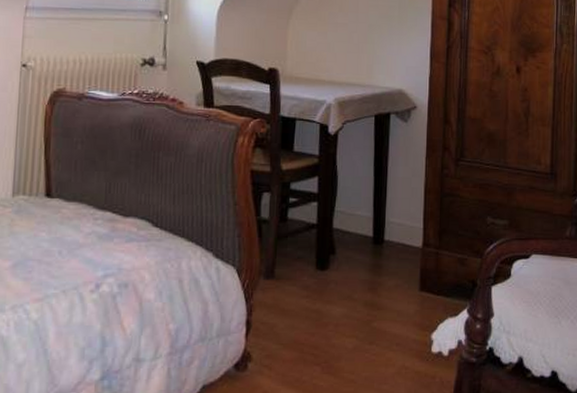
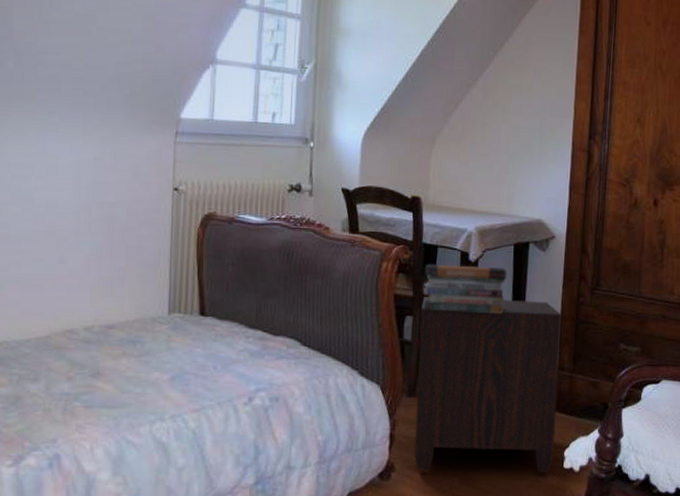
nightstand: none [273,172,426,359] -> present [414,297,562,473]
book stack: none [281,137,368,188] -> present [423,263,507,313]

